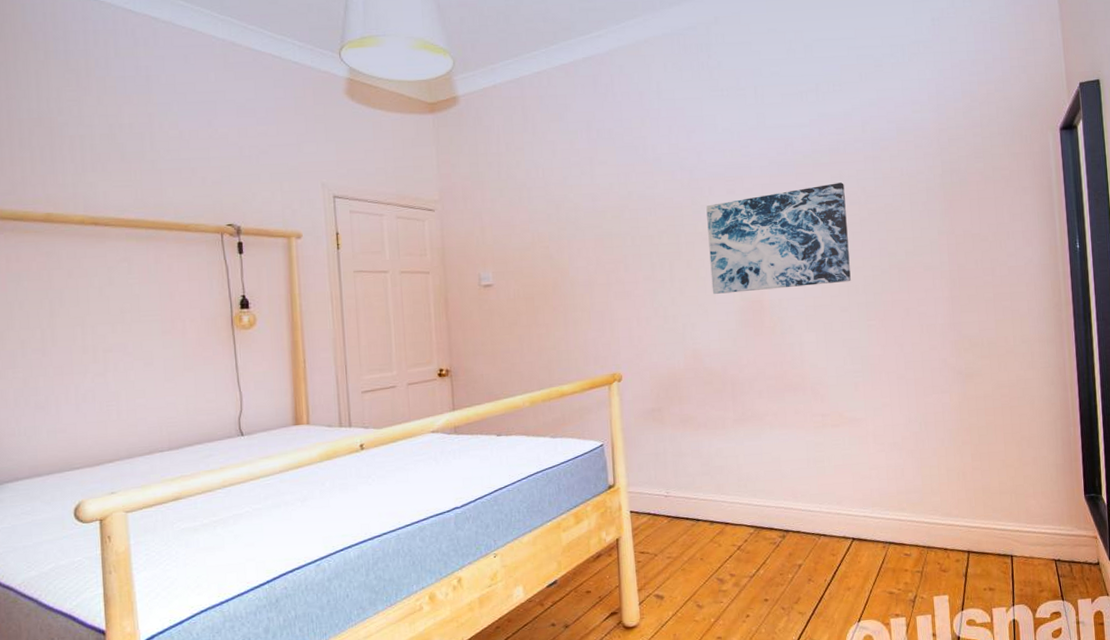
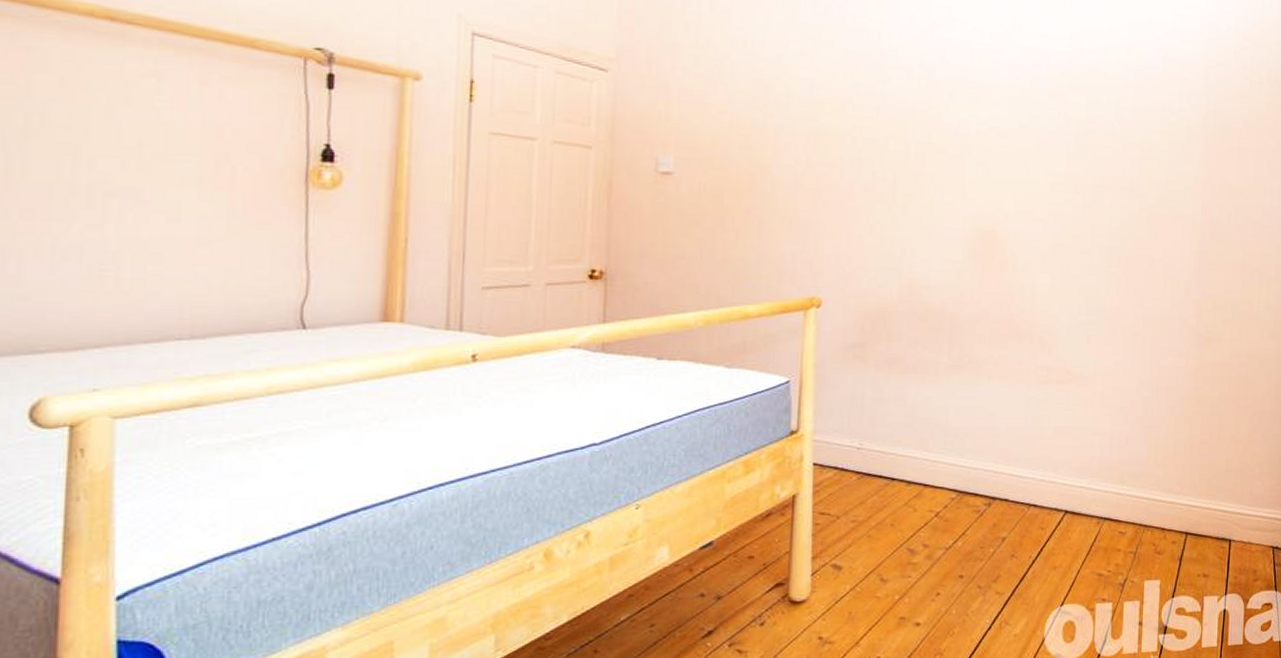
wall art: present [706,182,851,294] -> none [940,108,1101,222]

